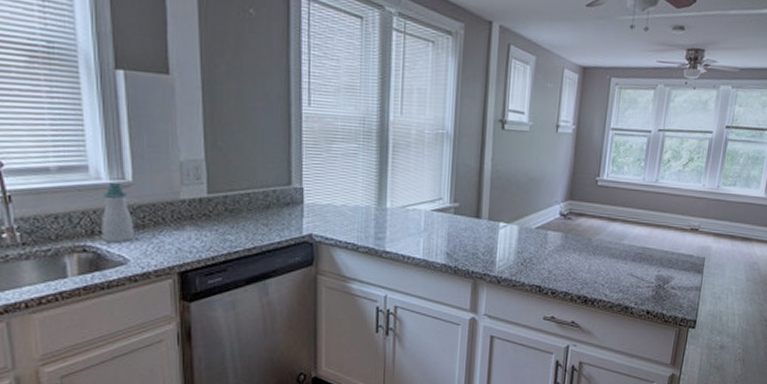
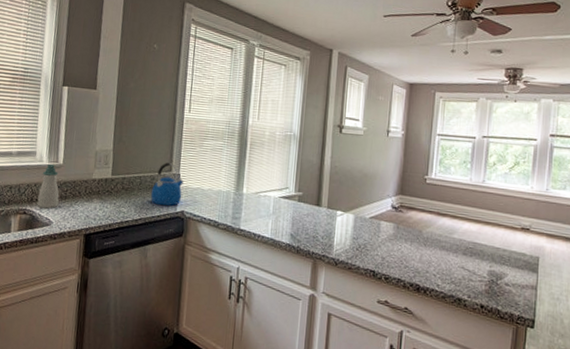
kettle: none [267,174,309,230] -> present [151,163,184,206]

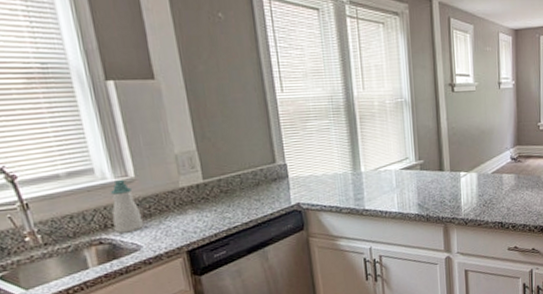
kettle: present [151,163,184,206] -> none [257,153,294,202]

